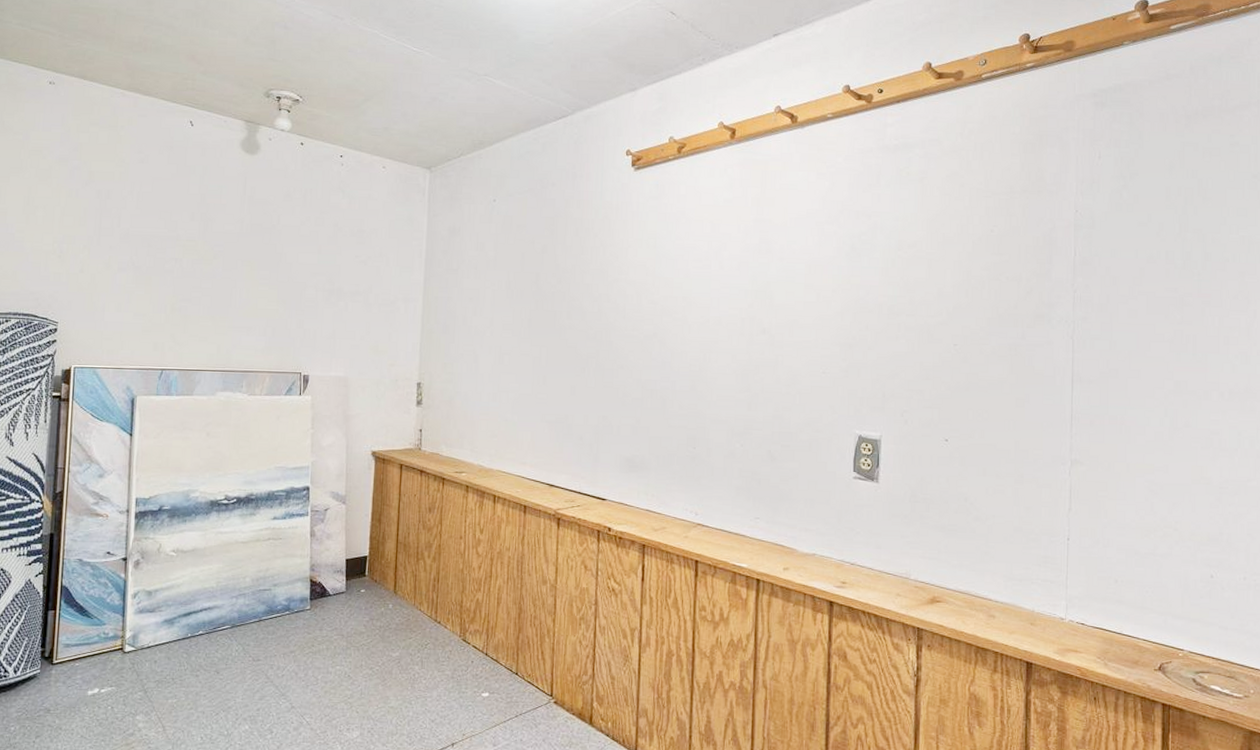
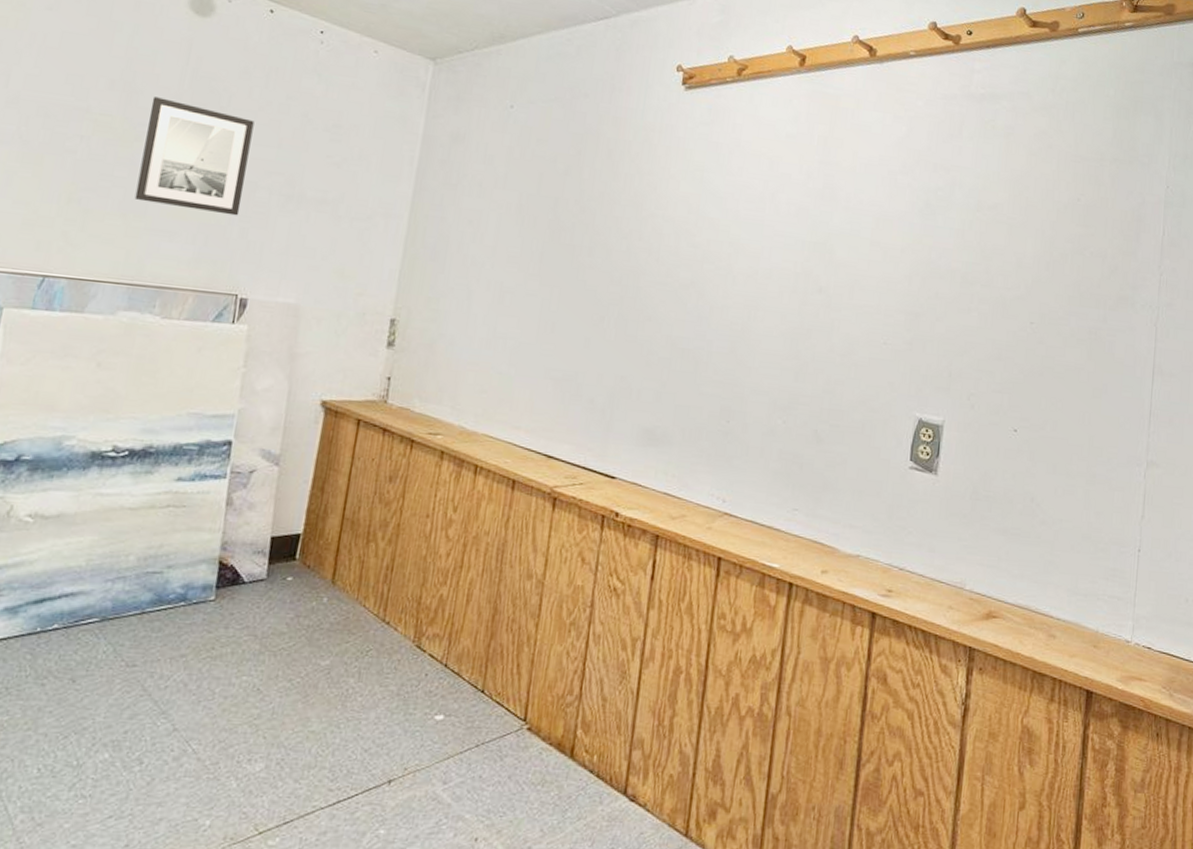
wall art: none [218,222,299,311] -> present [134,97,255,216]

